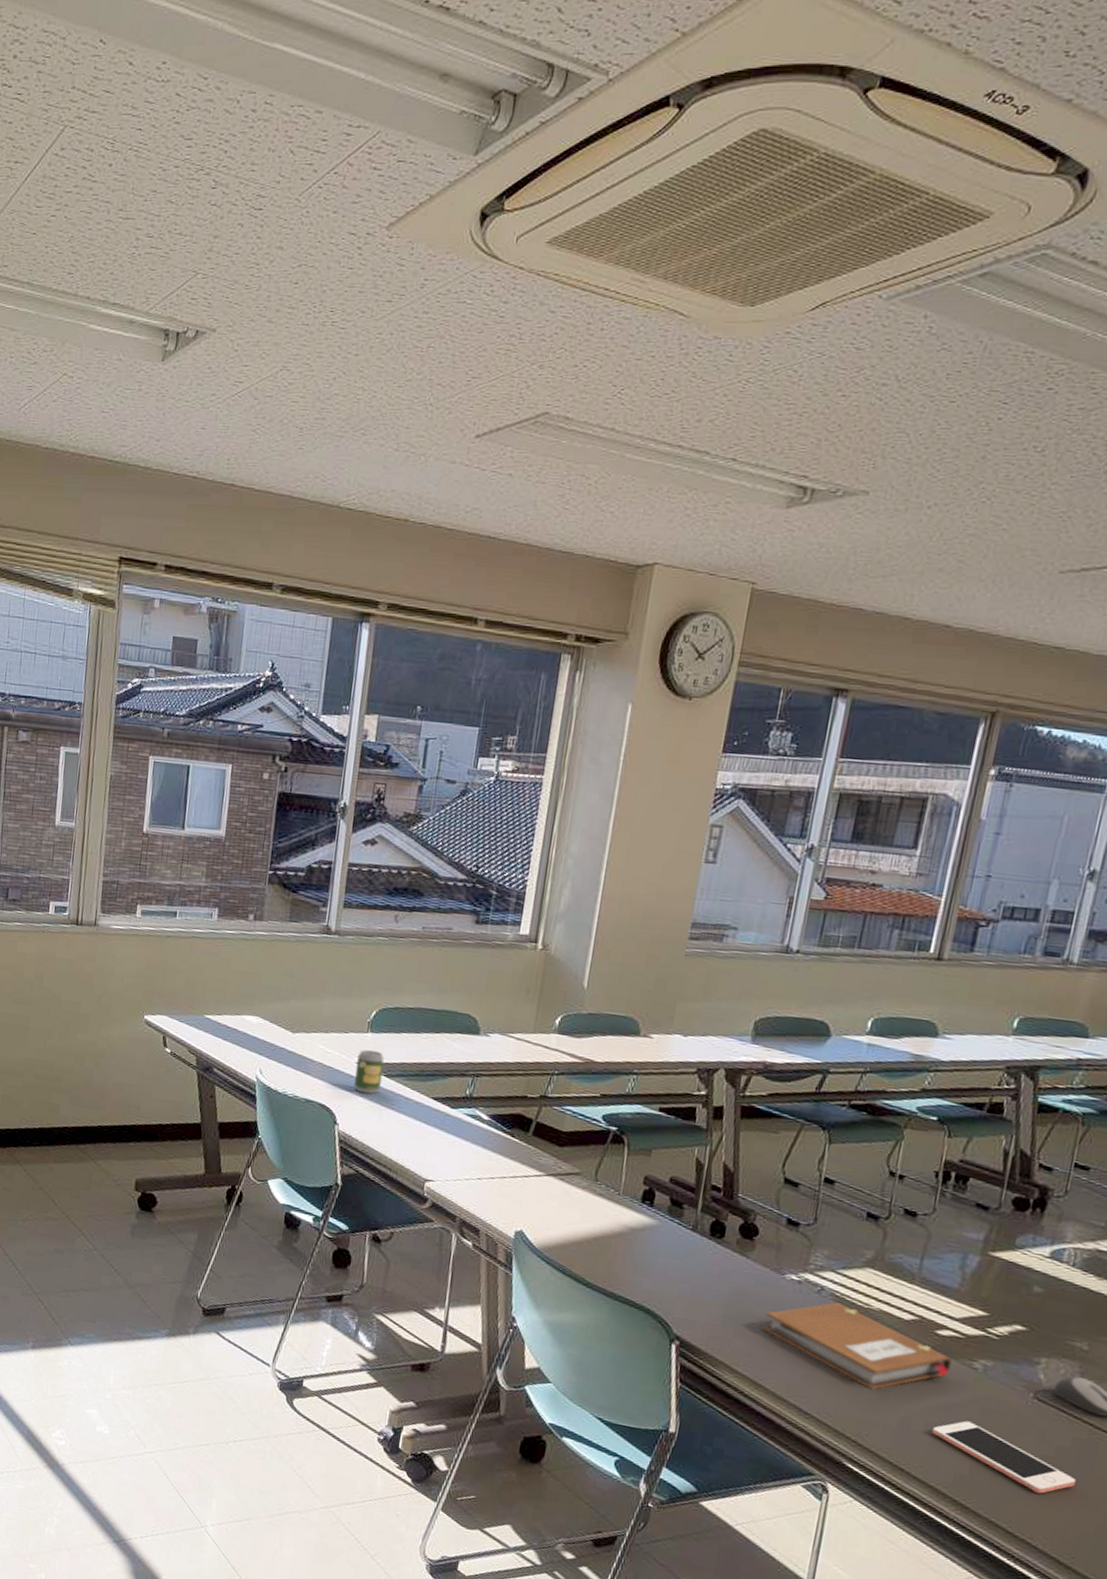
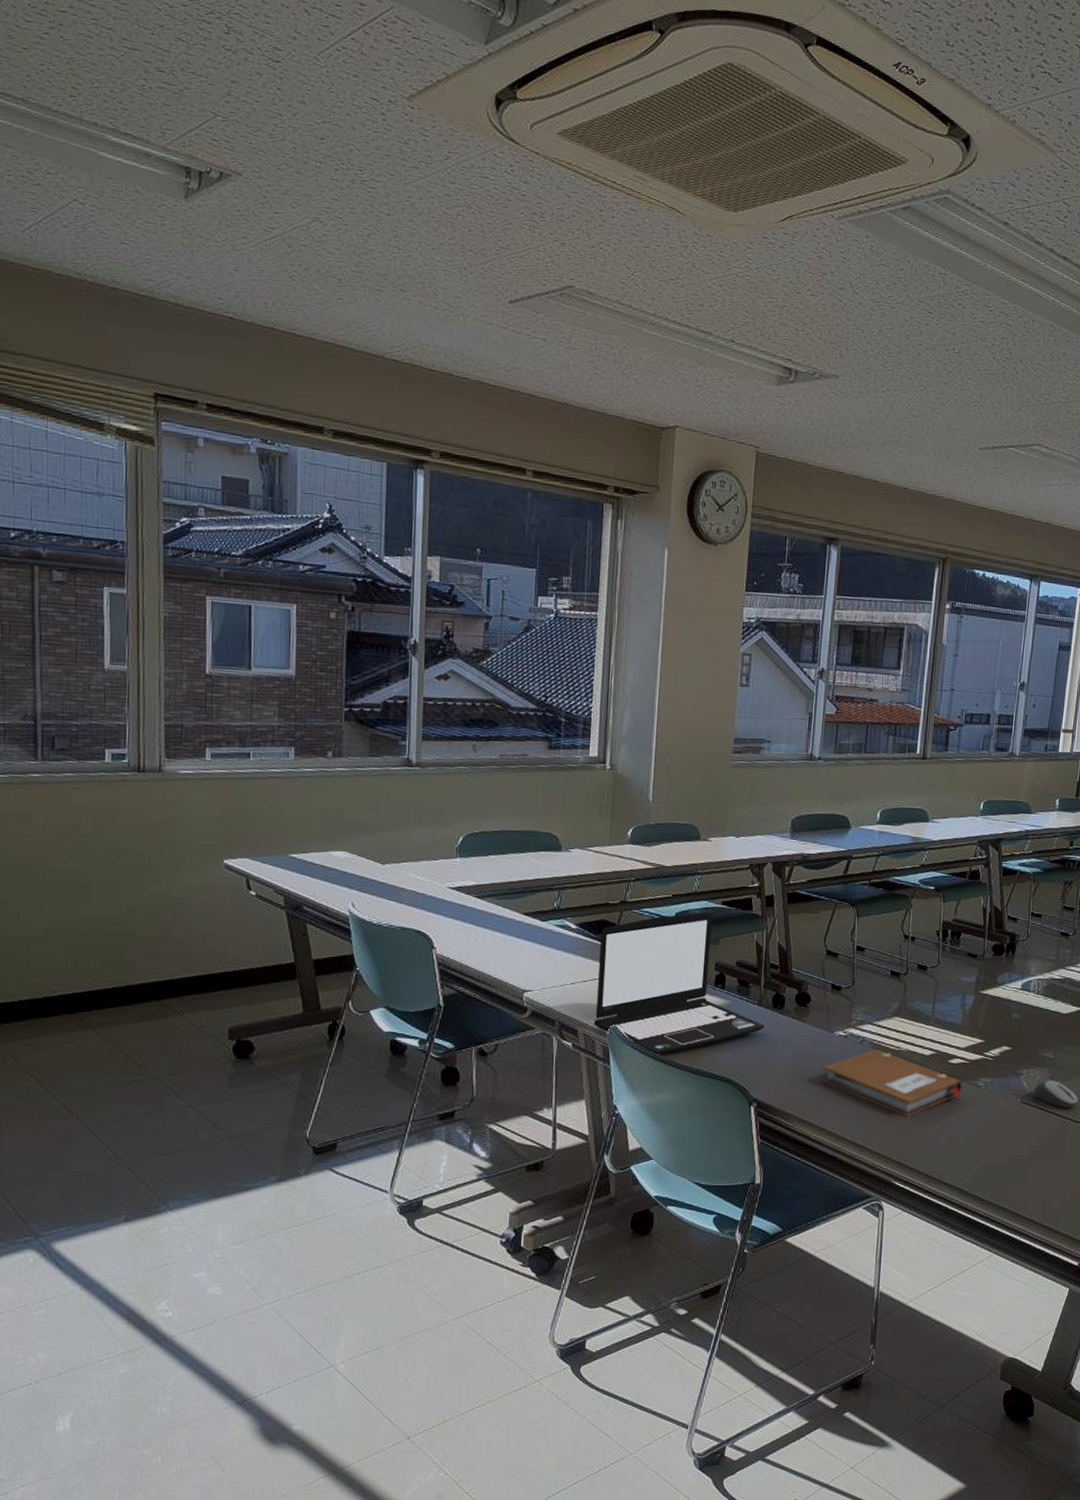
soda can: present [354,1049,384,1094] -> none [447,873,475,916]
laptop: none [498,1116,698,1270] -> present [593,912,765,1055]
cell phone: present [932,1420,1076,1494] -> none [954,1130,1055,1178]

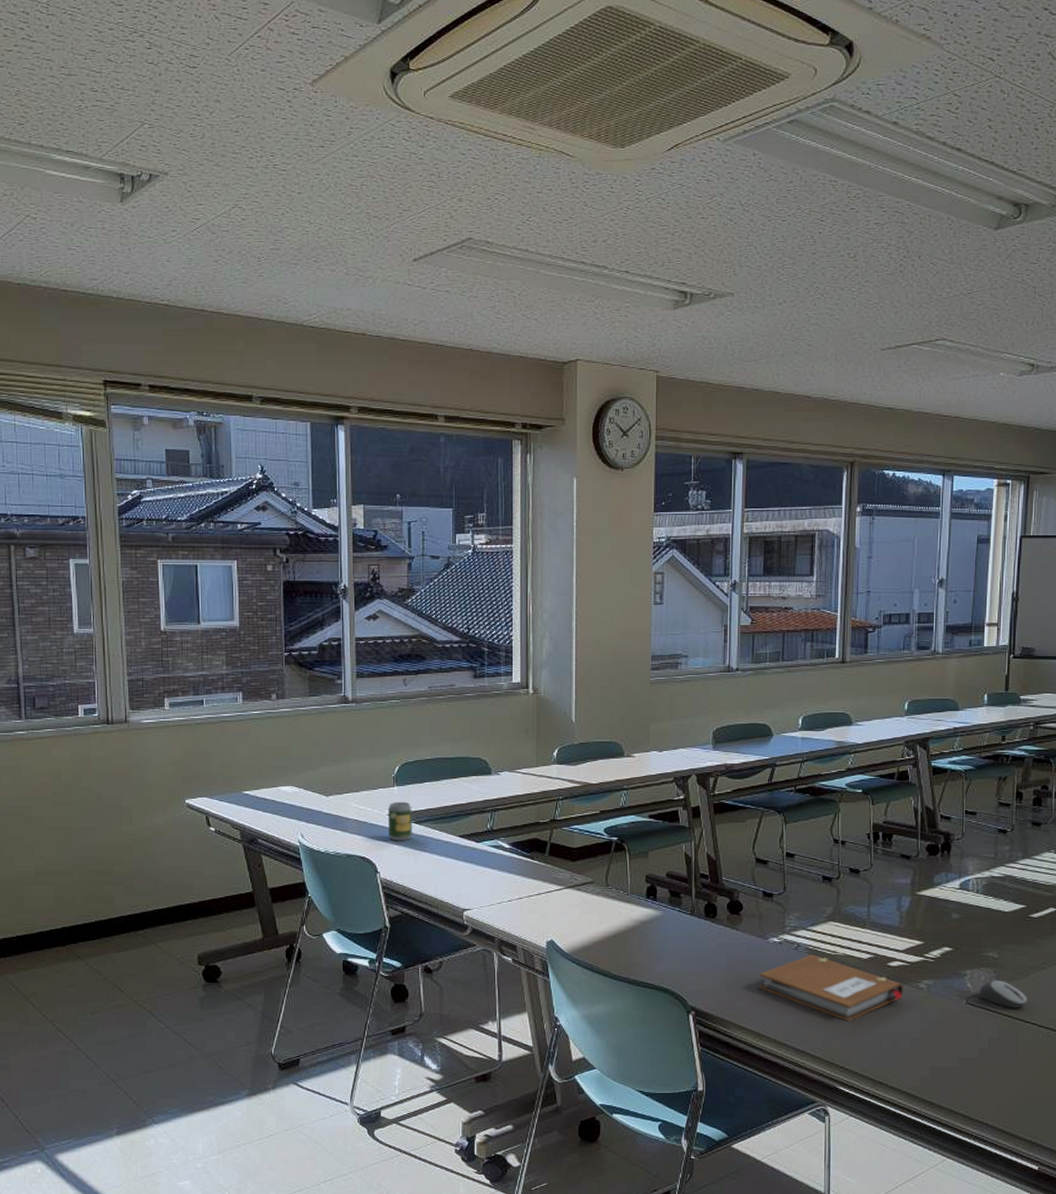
soda can: none [447,873,475,916] -> present [387,801,412,842]
laptop: present [593,912,765,1055] -> none [531,826,698,967]

